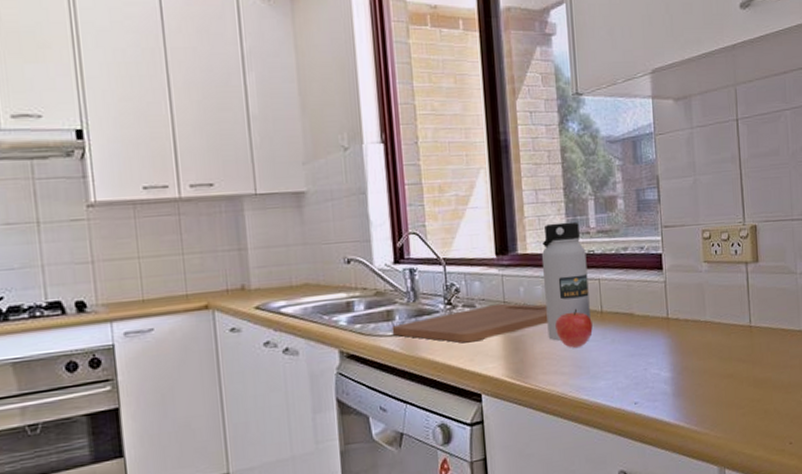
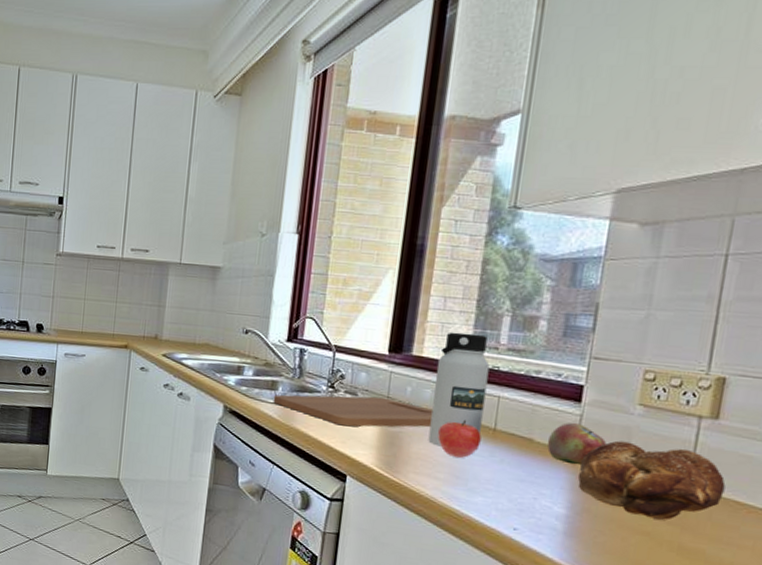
fruit: none [644,289,688,330] -> present [547,422,607,466]
bread loaf: none [673,293,774,362] -> present [578,440,726,520]

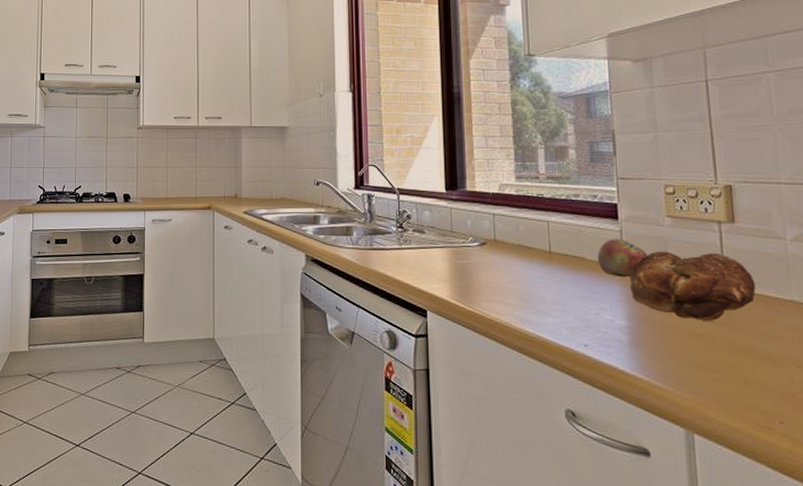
cutting board: present [273,394,434,427] -> none [350,232,495,263]
water bottle: present [428,332,490,451] -> none [489,166,539,274]
fruit: present [437,419,482,459] -> none [501,246,540,283]

